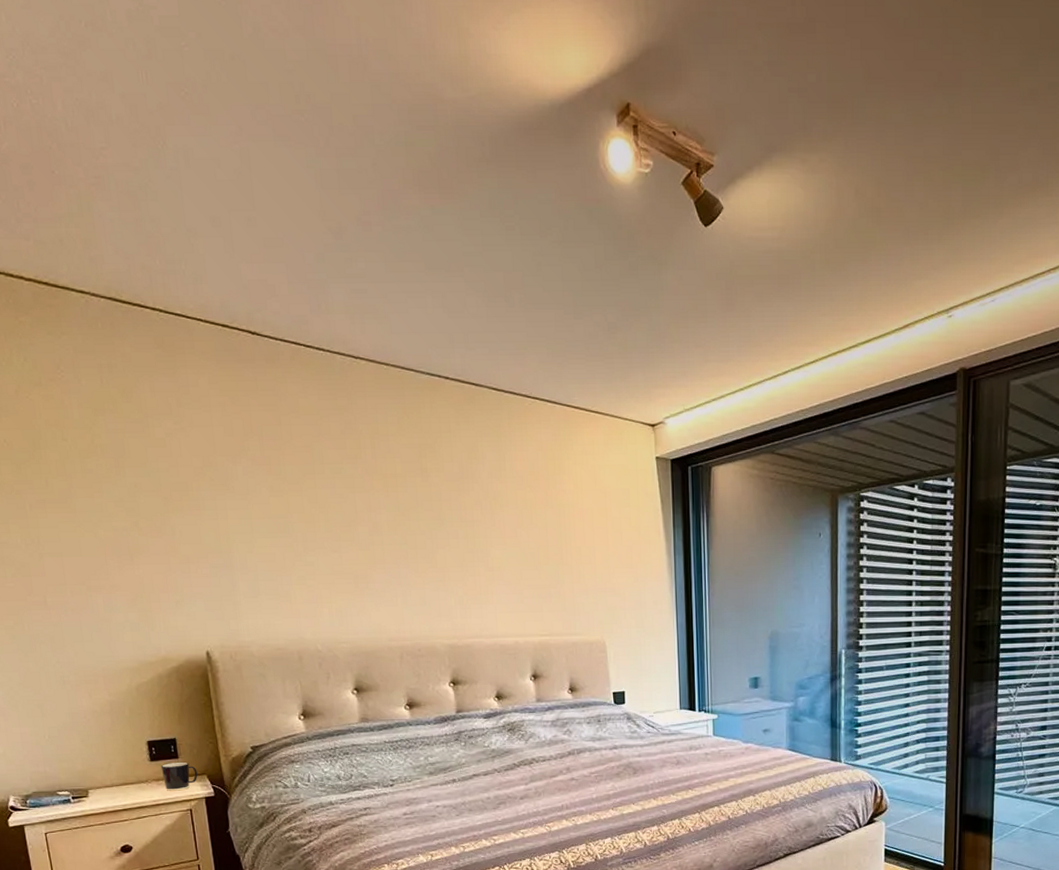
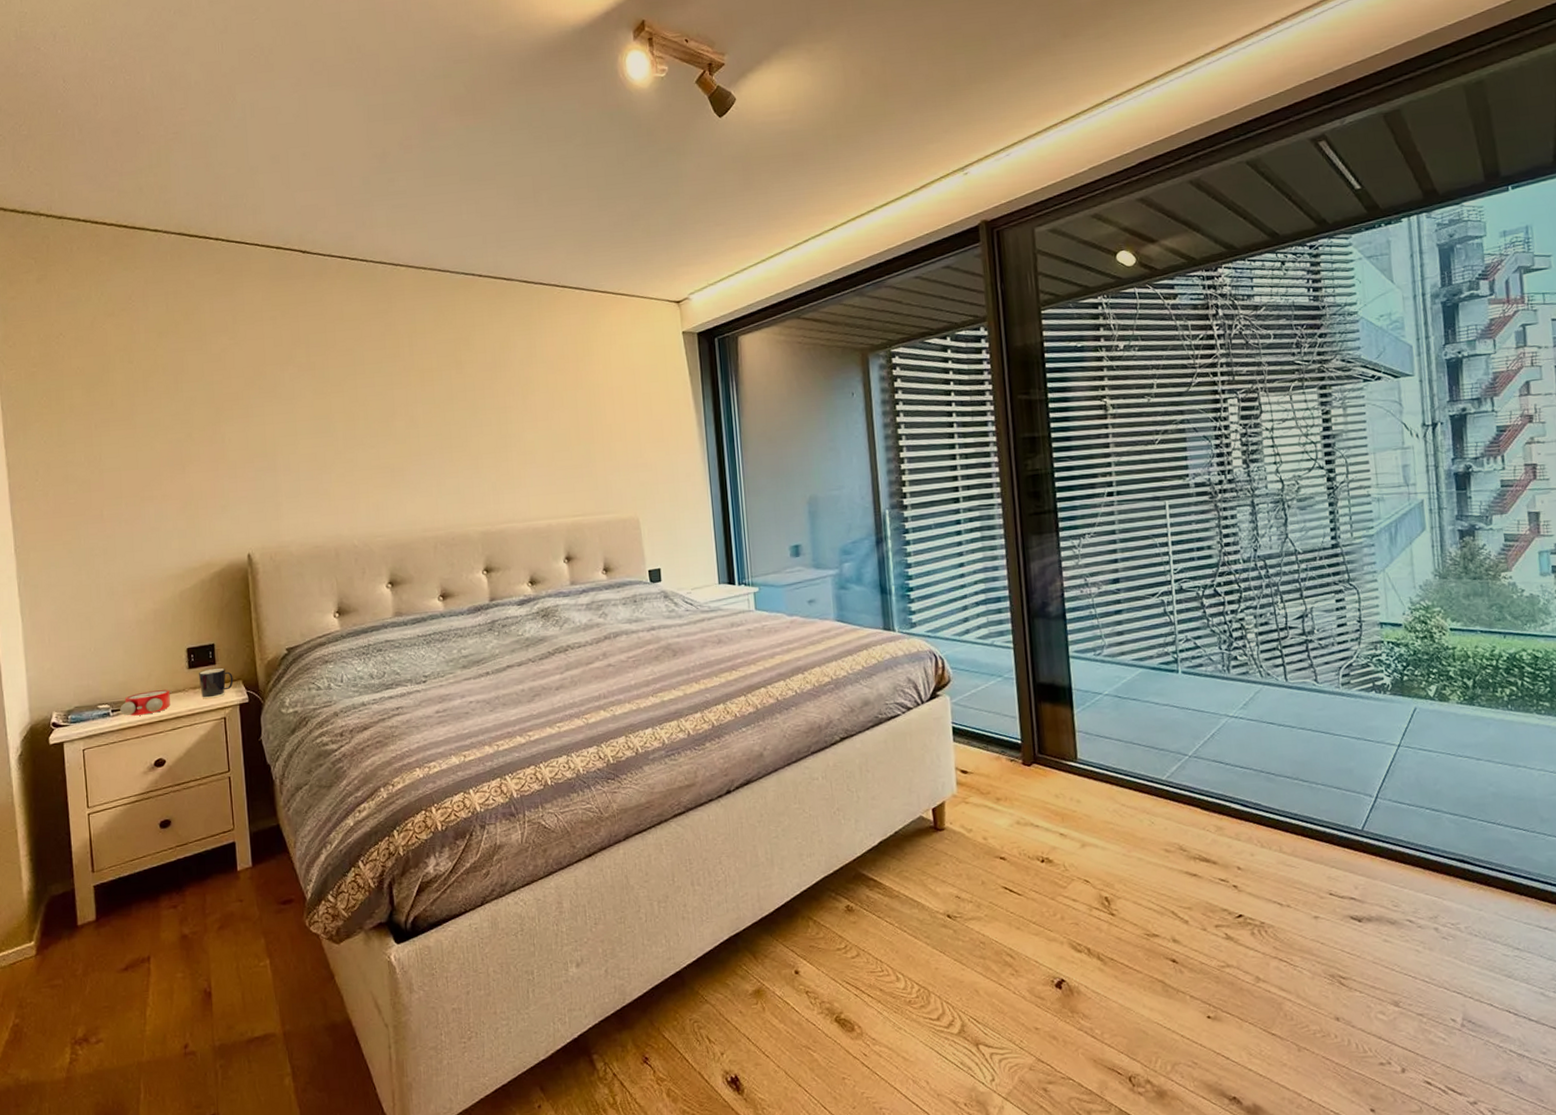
alarm clock: none [81,780,134,804] -> present [120,689,172,716]

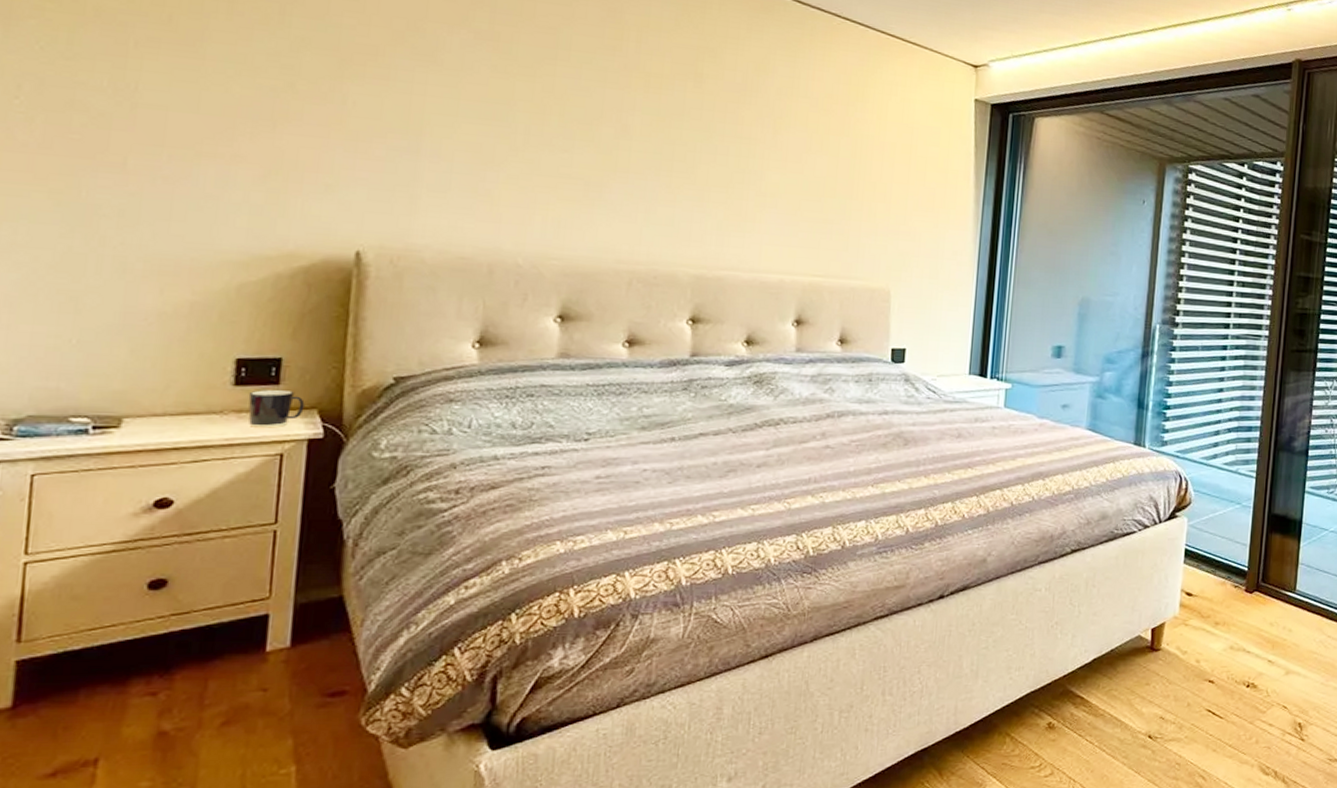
alarm clock: present [120,689,172,716] -> none [107,407,201,438]

